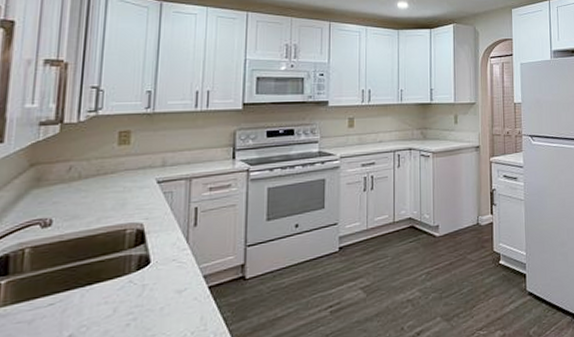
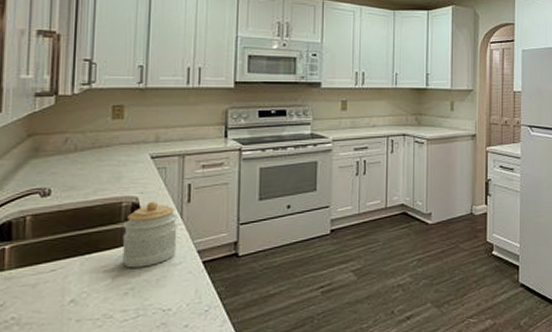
jar: none [124,226,183,298] -> present [121,201,178,268]

